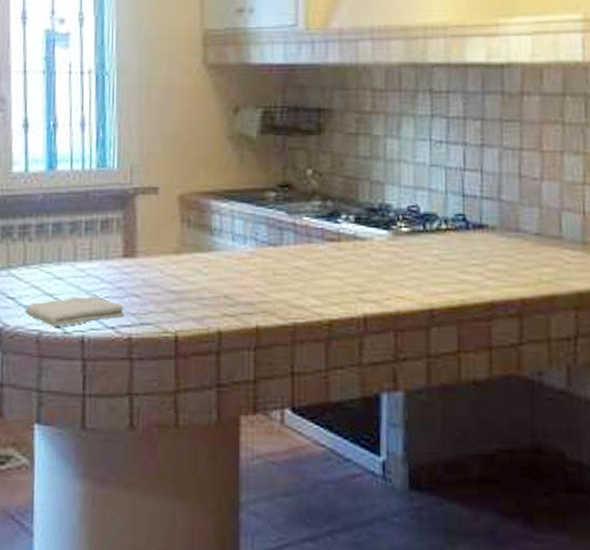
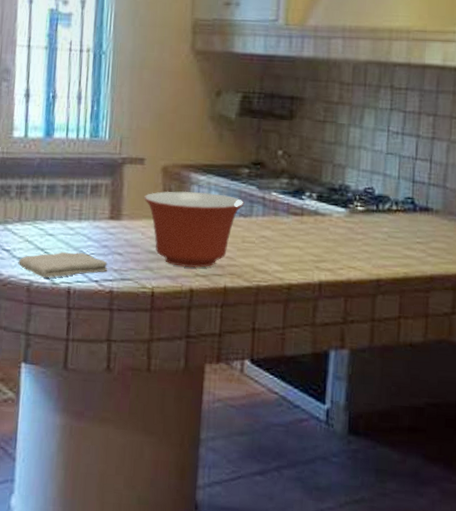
mixing bowl: none [159,221,273,308] -> present [143,191,244,268]

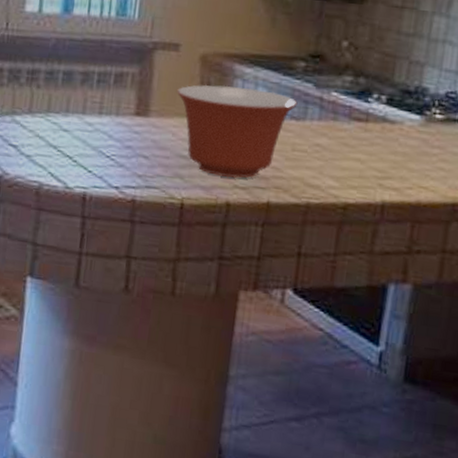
washcloth: present [18,252,108,278] -> none [26,151,131,181]

